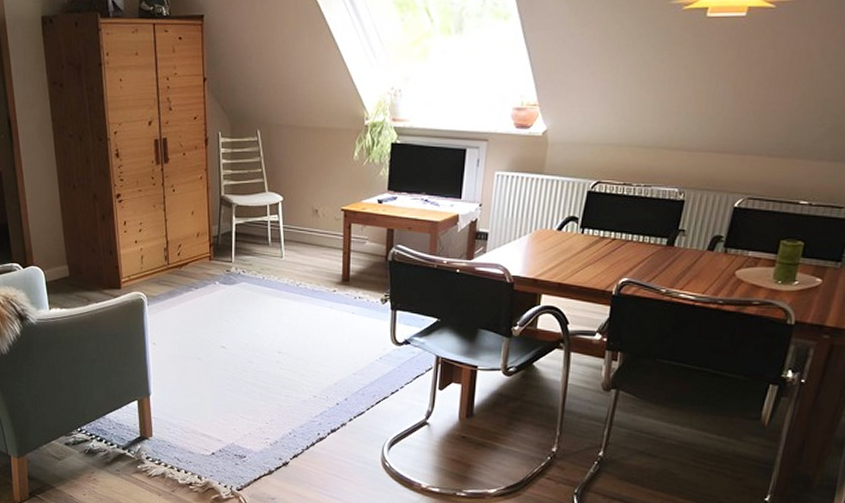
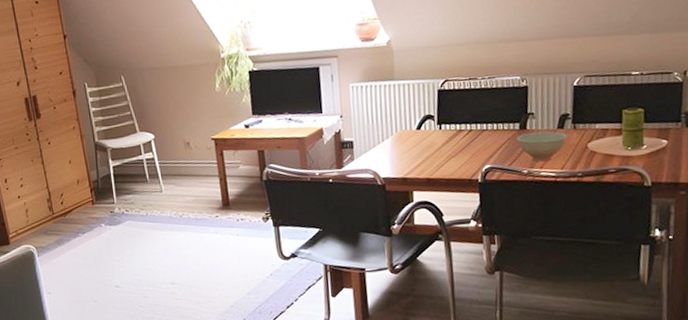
bowl: none [661,251,716,283] -> present [516,131,568,162]

